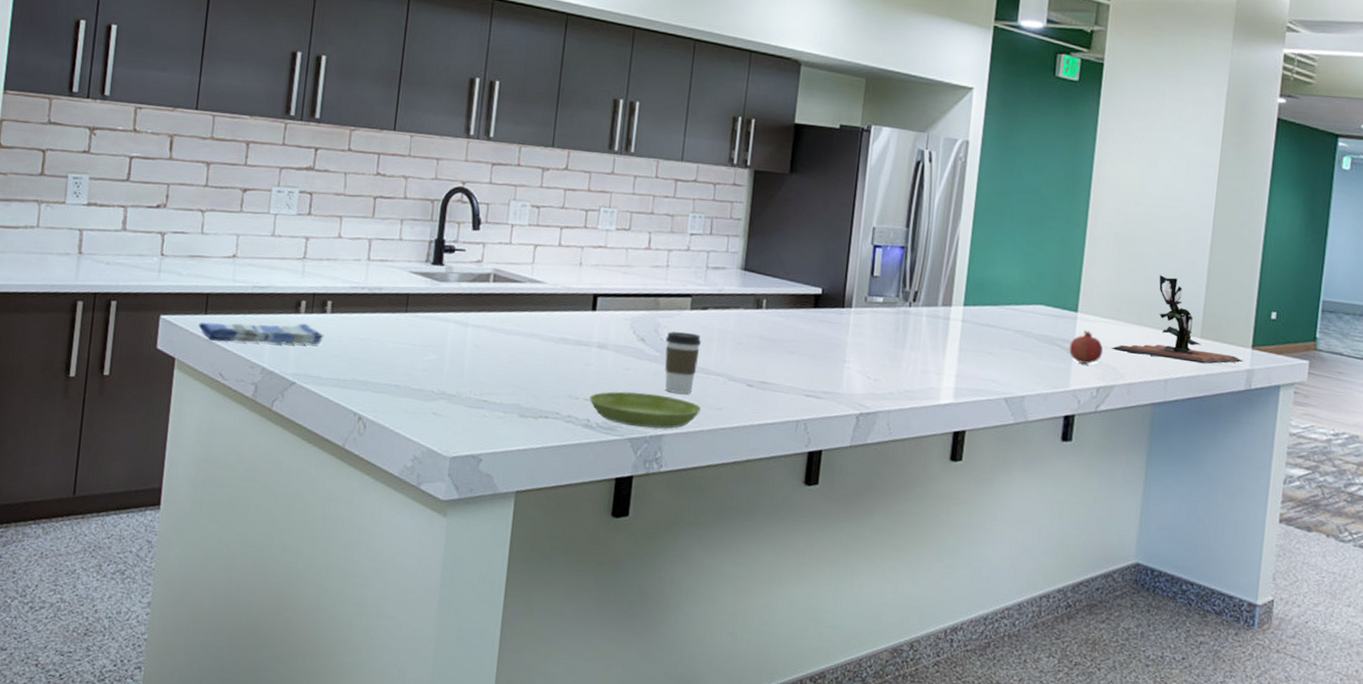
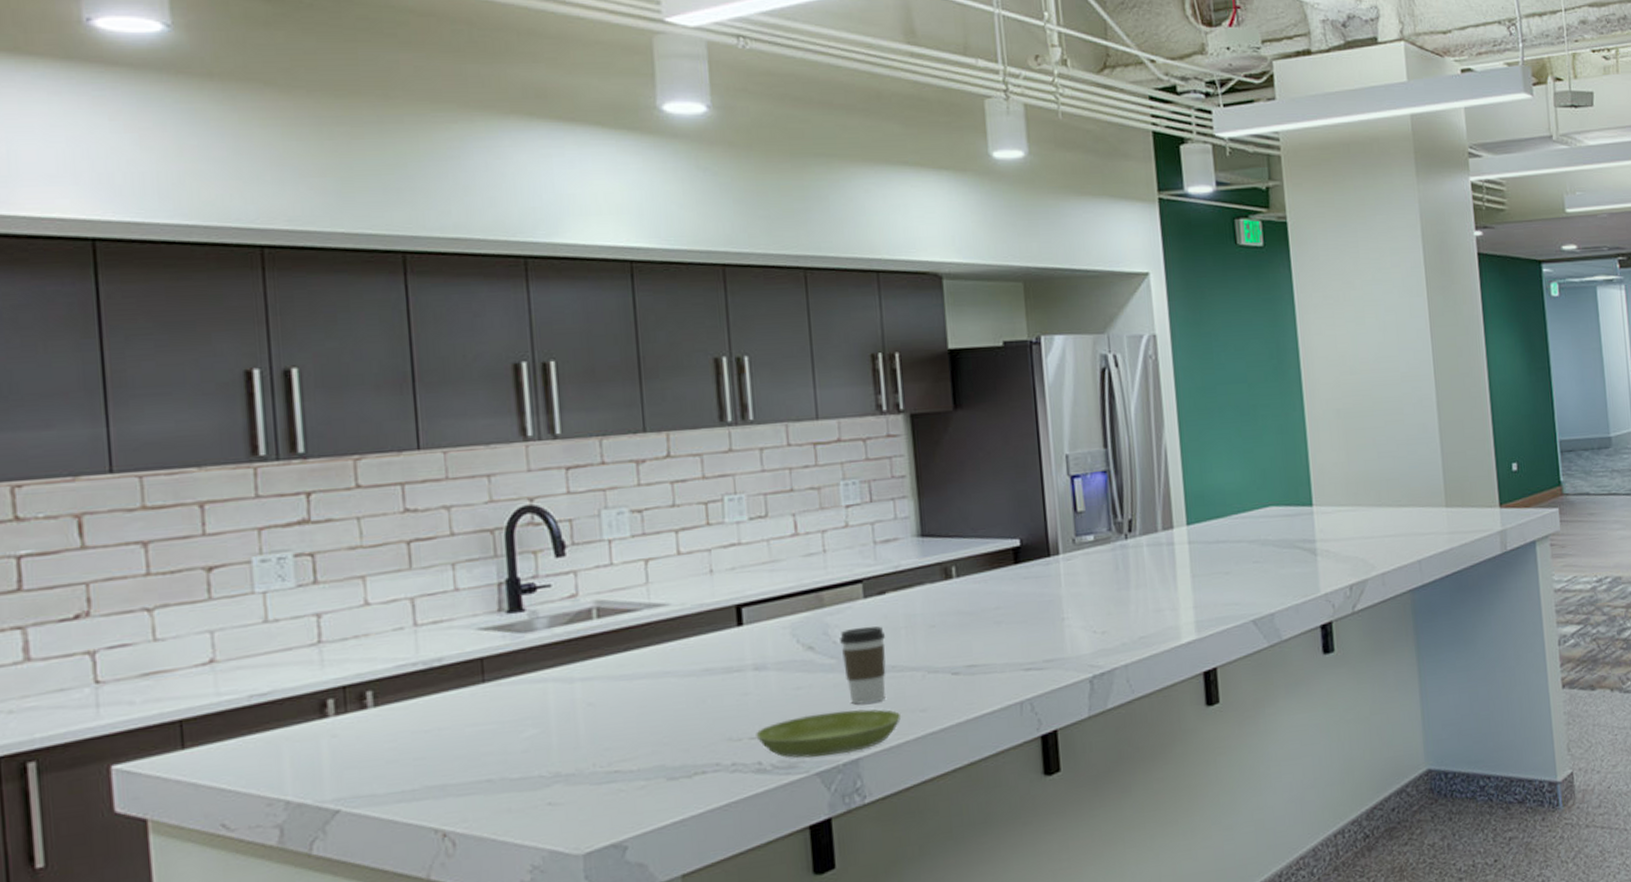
dish towel: present [198,322,325,345] -> none [174,728,371,783]
fruit: present [1069,330,1104,364] -> none [1311,524,1349,562]
plant: present [1111,275,1244,364] -> none [1355,446,1495,540]

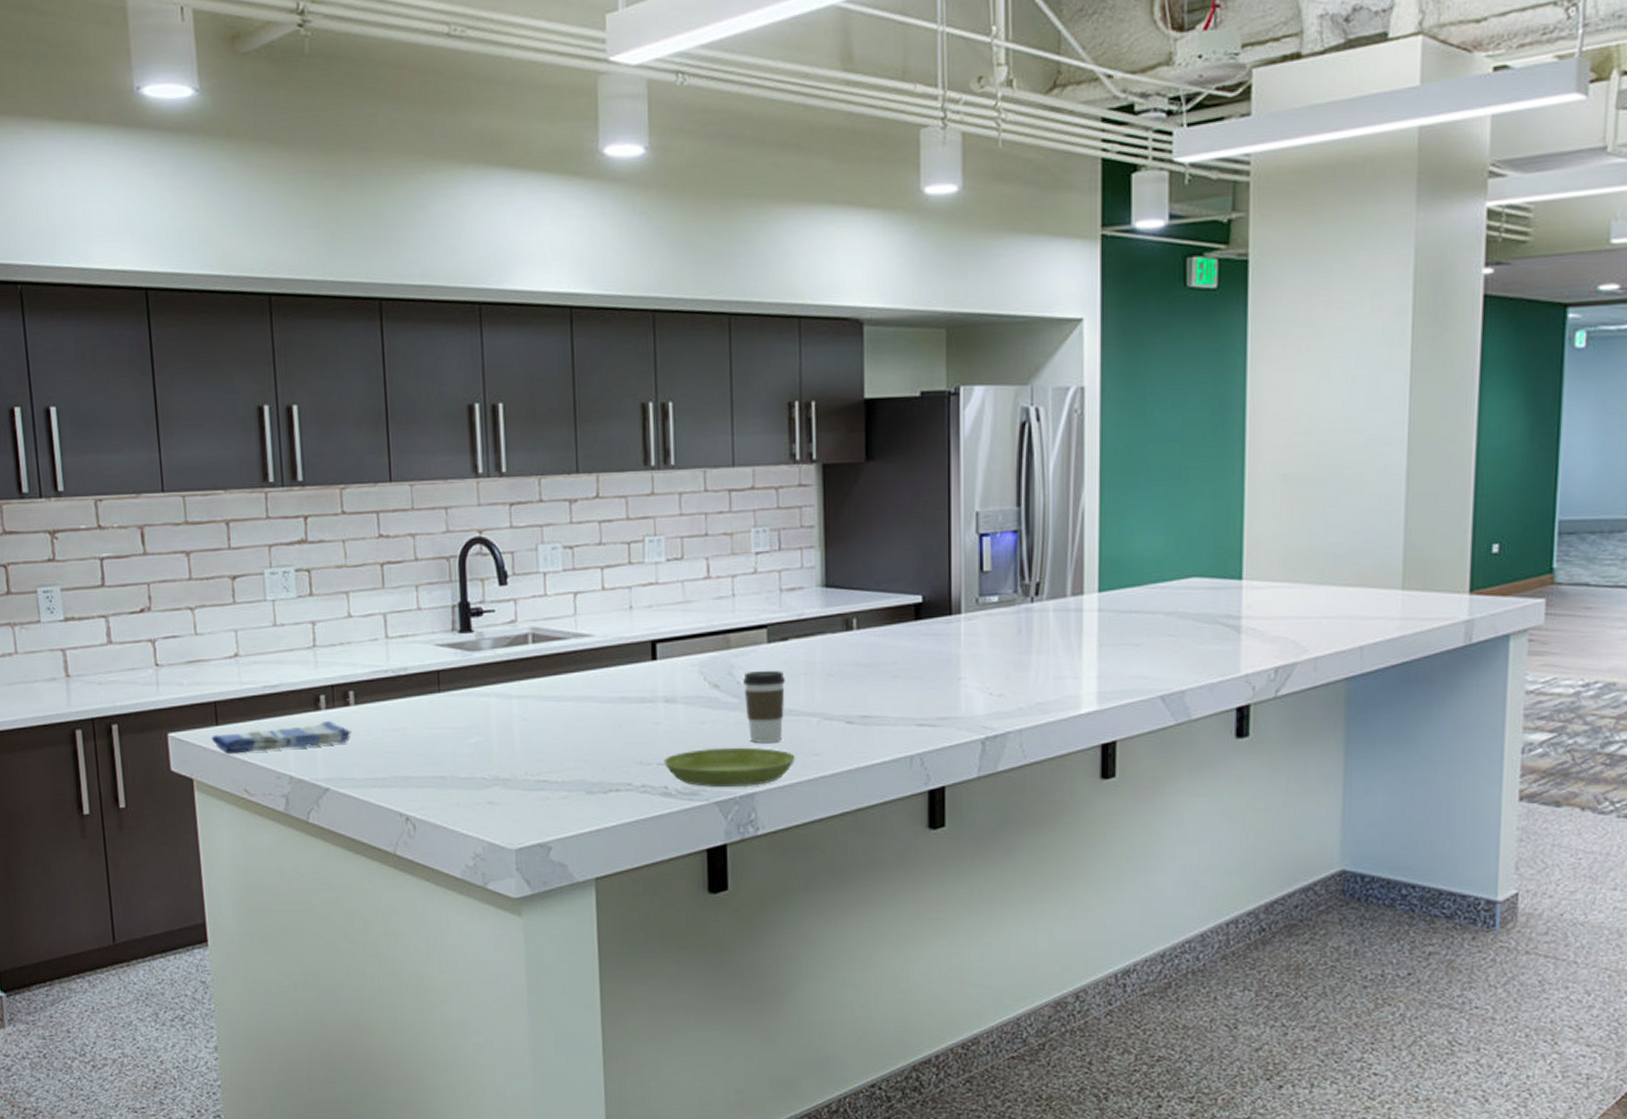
dish towel: none [174,728,371,783] -> present [211,720,353,754]

